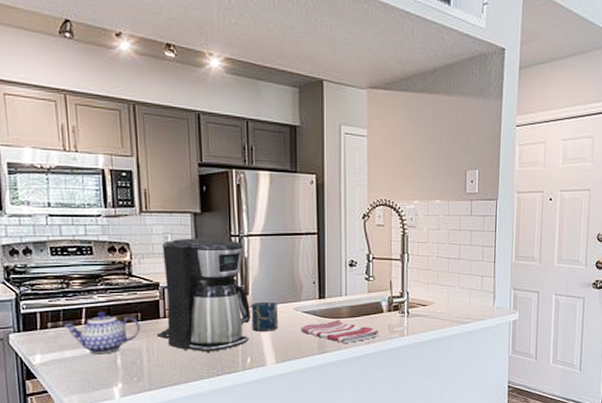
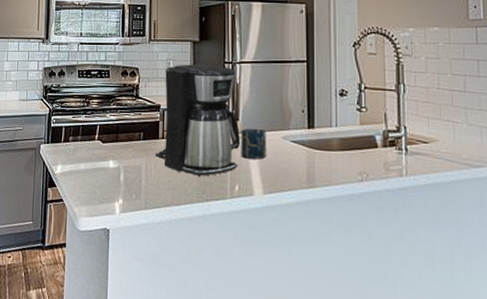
teapot: present [63,311,141,355] -> none [81,129,142,170]
dish towel: present [301,320,379,343] -> none [289,152,374,179]

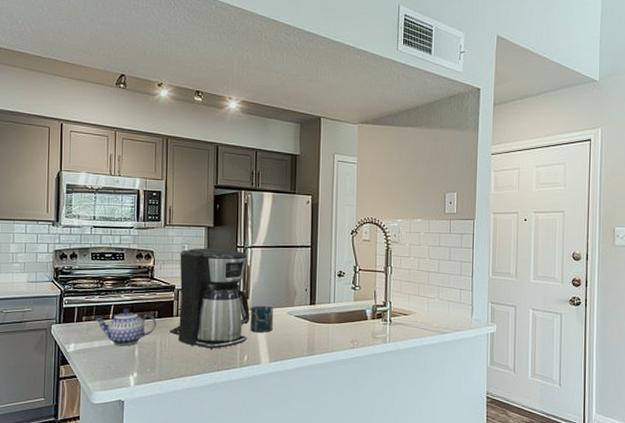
teapot: none [81,129,142,170] -> present [95,308,157,346]

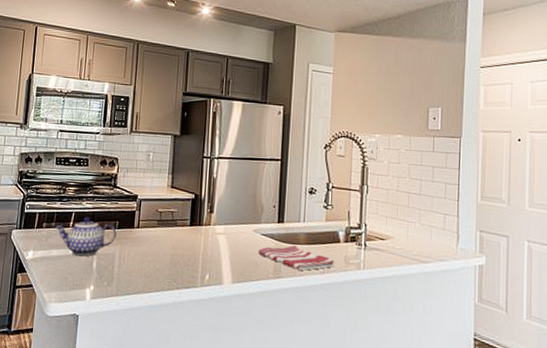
coffee maker: present [169,248,250,349] -> none [129,156,214,265]
cup: present [250,305,273,333] -> none [213,220,239,251]
dish towel: none [293,325,363,347] -> present [258,245,335,271]

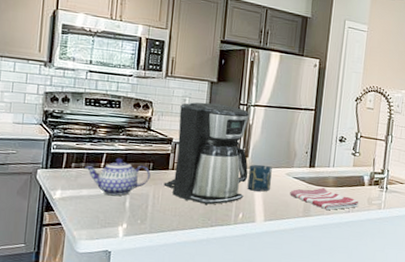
coffee maker: none [129,156,214,265] -> present [163,102,249,205]
cup: none [213,220,239,251] -> present [247,164,272,192]

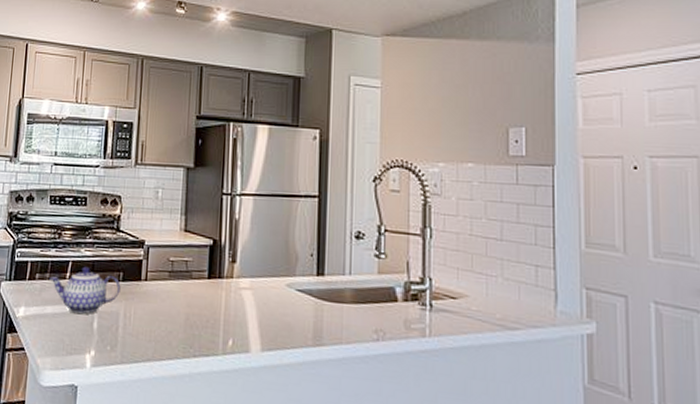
coffee maker: present [163,102,249,205] -> none [135,193,238,327]
cup: present [247,164,272,192] -> none [237,272,268,310]
dish towel: present [290,188,359,210] -> none [293,304,392,337]

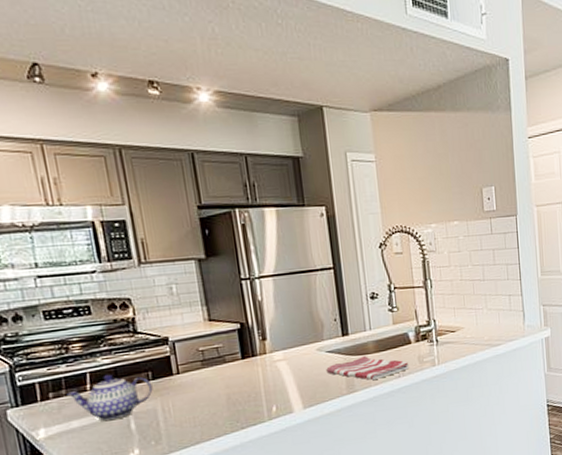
dish towel: none [293,304,392,337] -> present [326,356,410,380]

